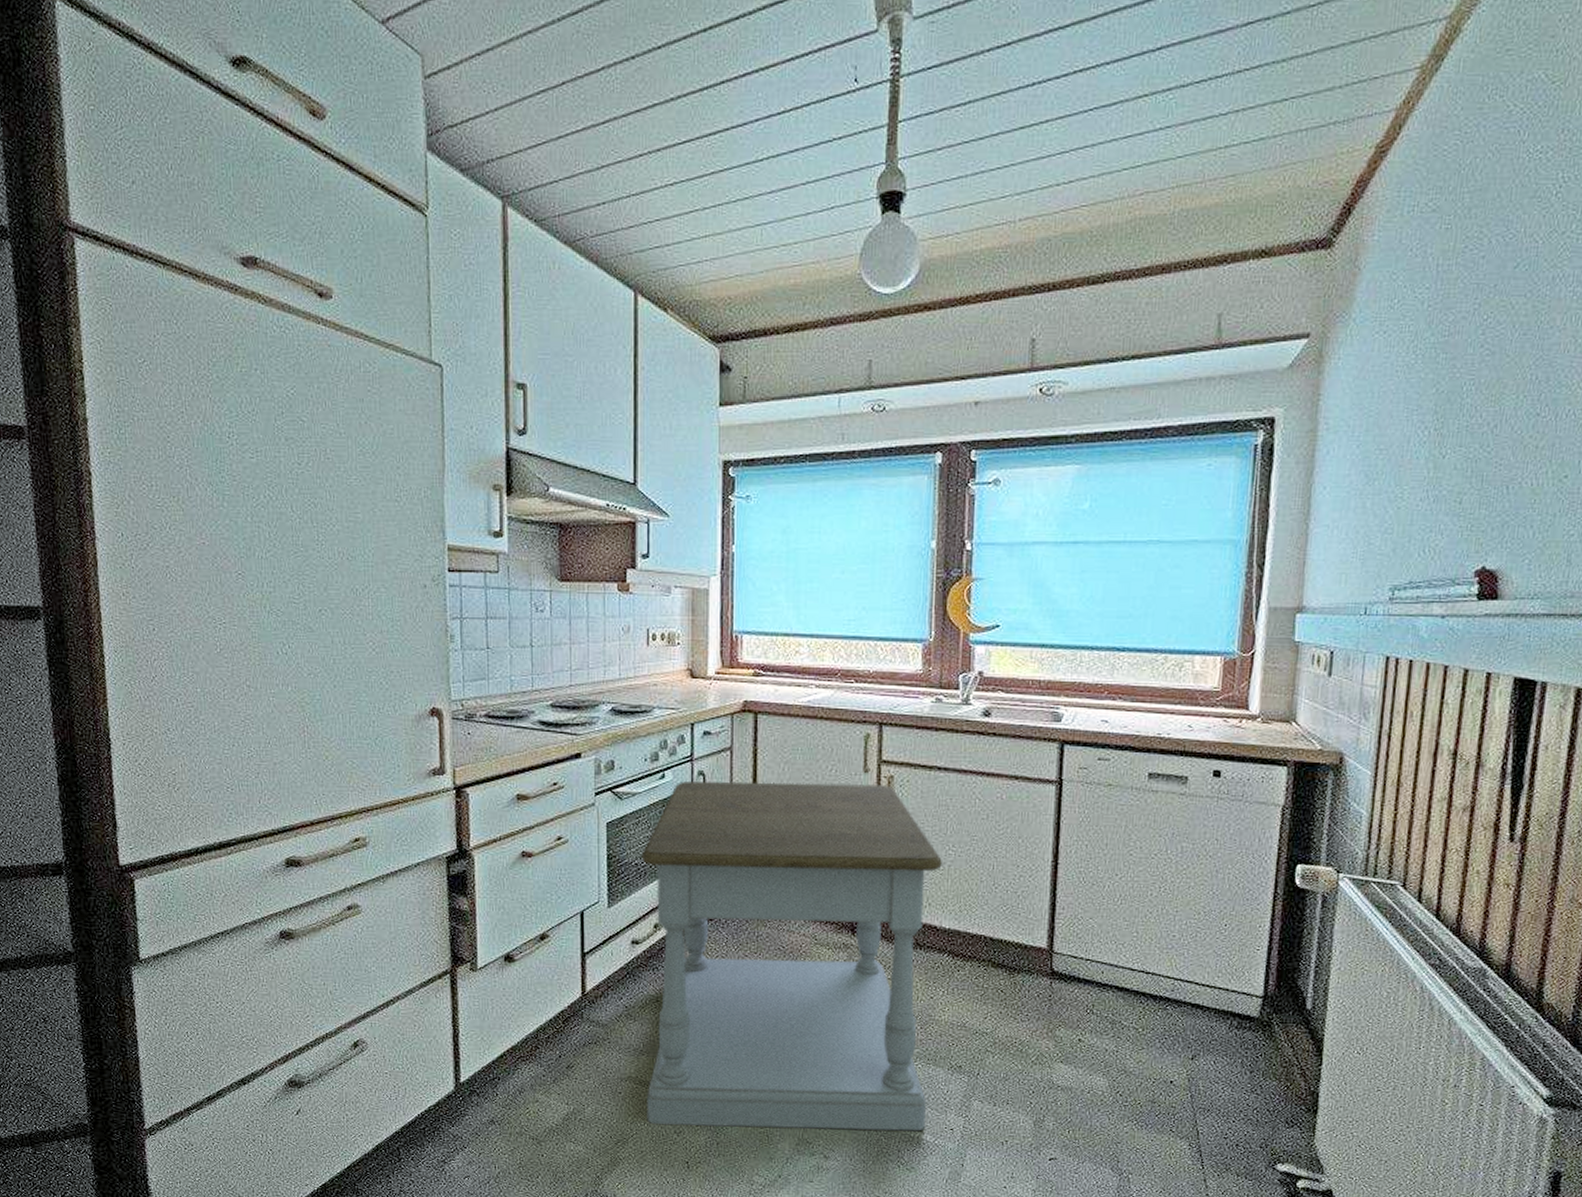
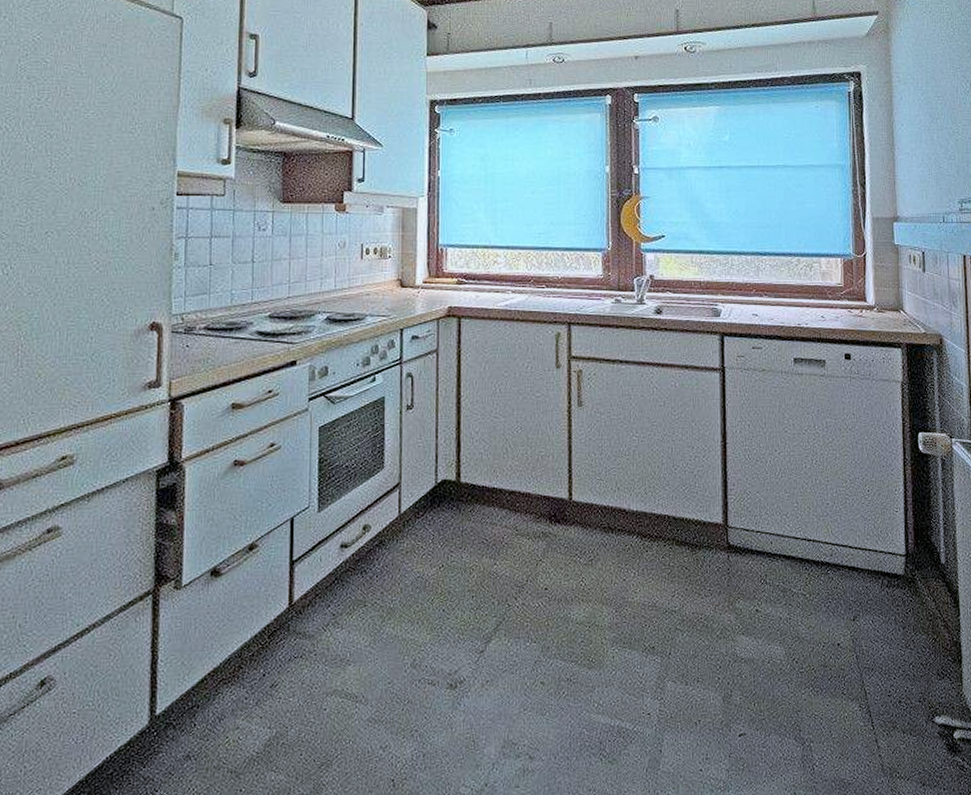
side table: present [641,781,942,1132] -> none [352,379,627,742]

